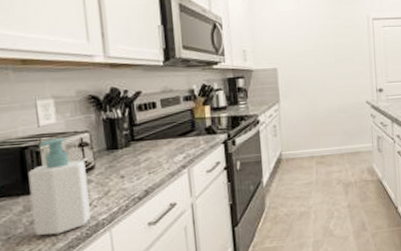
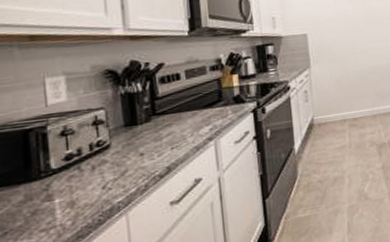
soap bottle: present [28,138,91,236] -> none [31,116,104,227]

